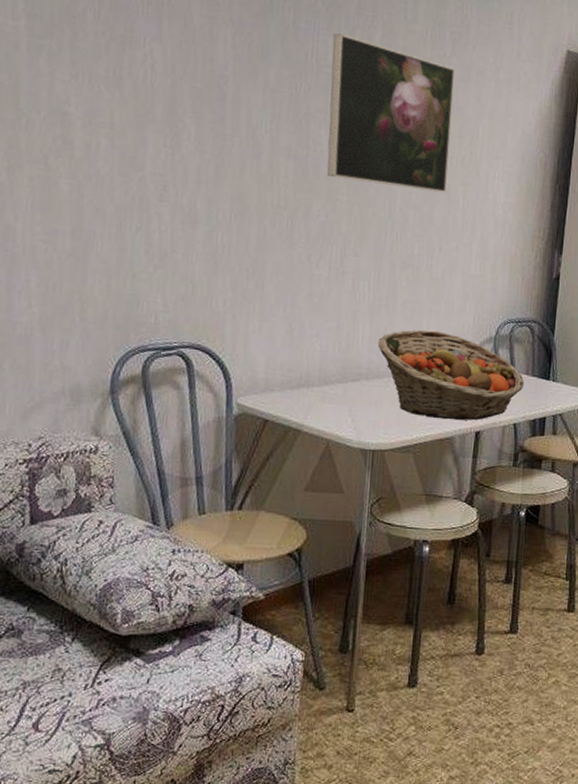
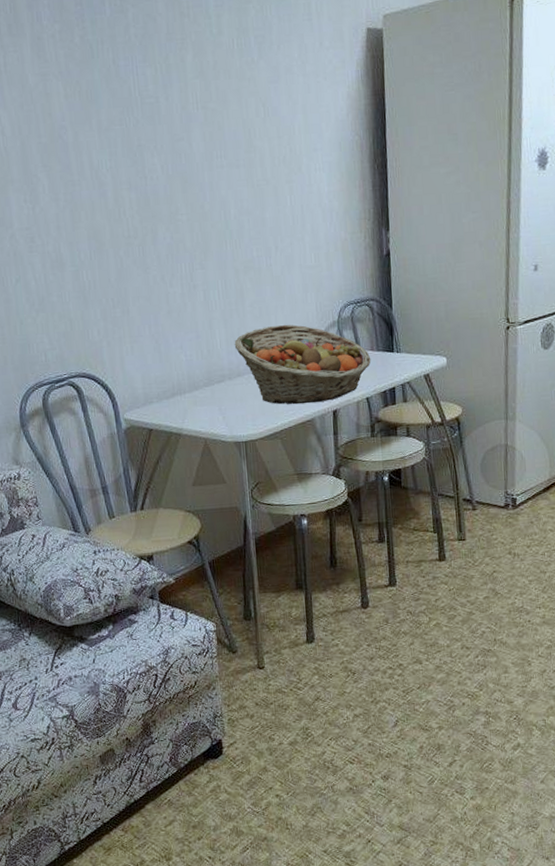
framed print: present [327,33,456,193] -> none [150,62,274,200]

